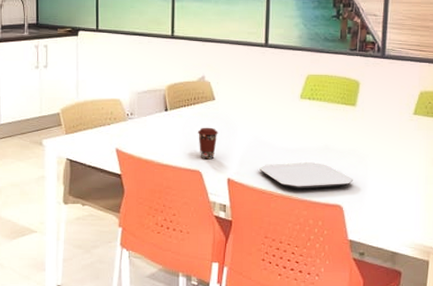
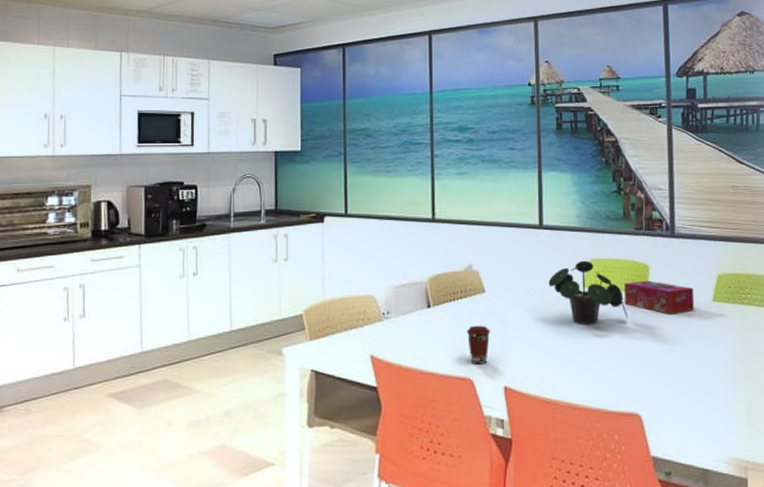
plate: present [259,162,354,189] -> none [541,363,652,396]
potted plant: none [270,76,338,131] -> present [548,260,629,325]
tissue box: none [335,94,398,124] -> present [624,280,695,314]

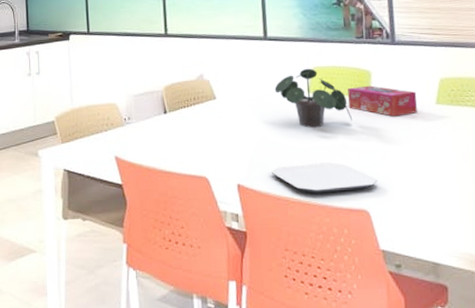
coffee cup: present [467,325,491,365] -> none [201,128,223,164]
plate: none [541,363,652,396] -> present [271,162,378,193]

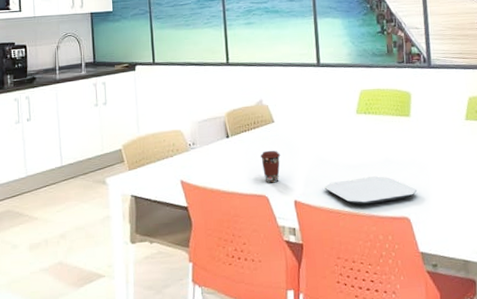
coffee cup: none [201,128,223,164] -> present [261,150,281,183]
potted plant: present [274,68,353,128] -> none [327,91,396,146]
tissue box: present [347,85,418,117] -> none [390,105,450,133]

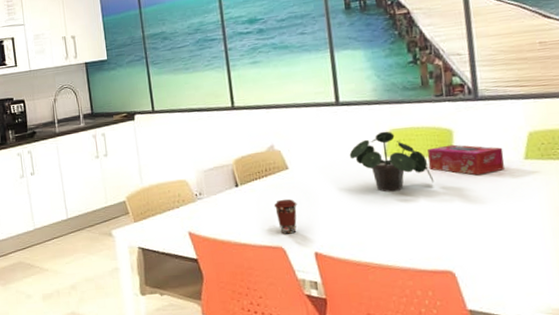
plate: present [324,176,418,205] -> none [349,225,464,257]
potted plant: none [327,91,396,146] -> present [349,131,435,192]
tissue box: none [390,105,450,133] -> present [427,144,504,175]

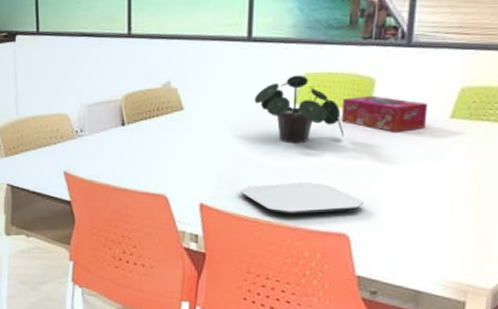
coffee cup: present [274,199,297,234] -> none [163,143,188,182]
plate: none [349,225,464,257] -> present [240,182,365,215]

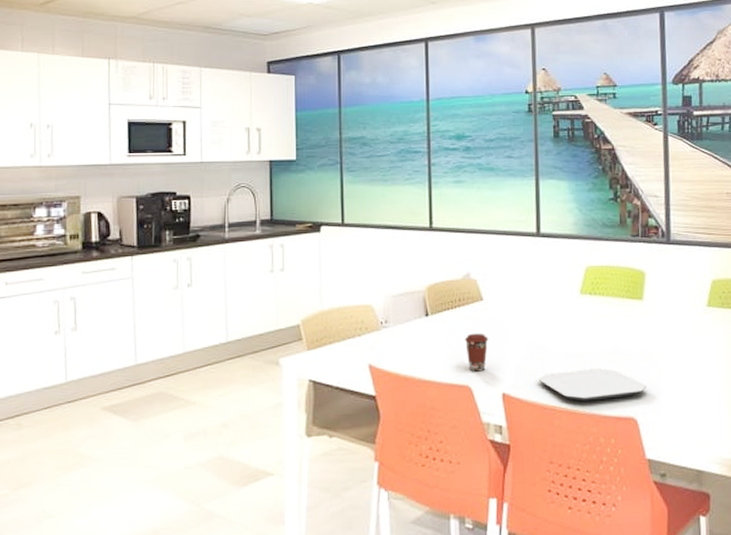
coffee cup: none [163,143,188,182] -> present [465,333,489,372]
potted plant: present [254,75,345,144] -> none [545,267,625,332]
tissue box: present [341,95,428,132] -> none [620,286,690,320]

